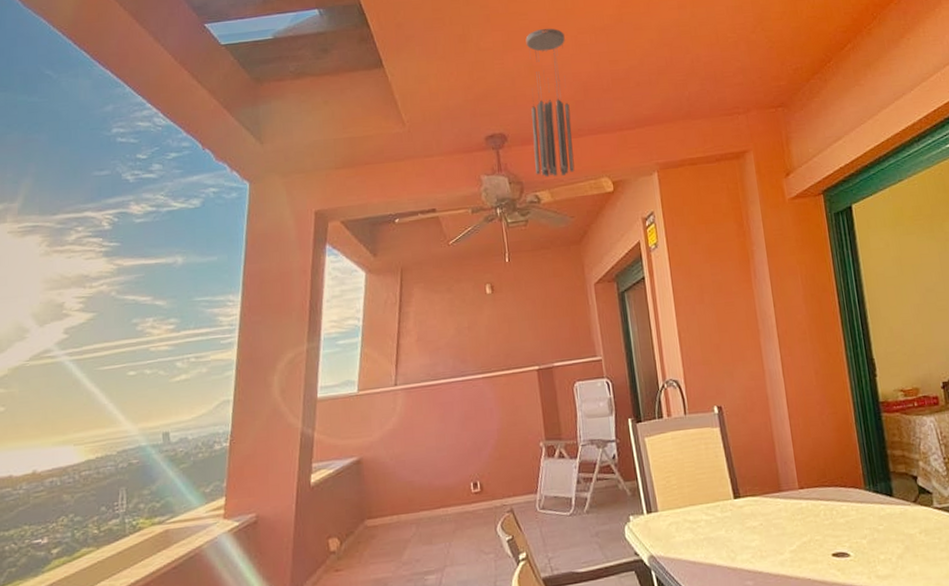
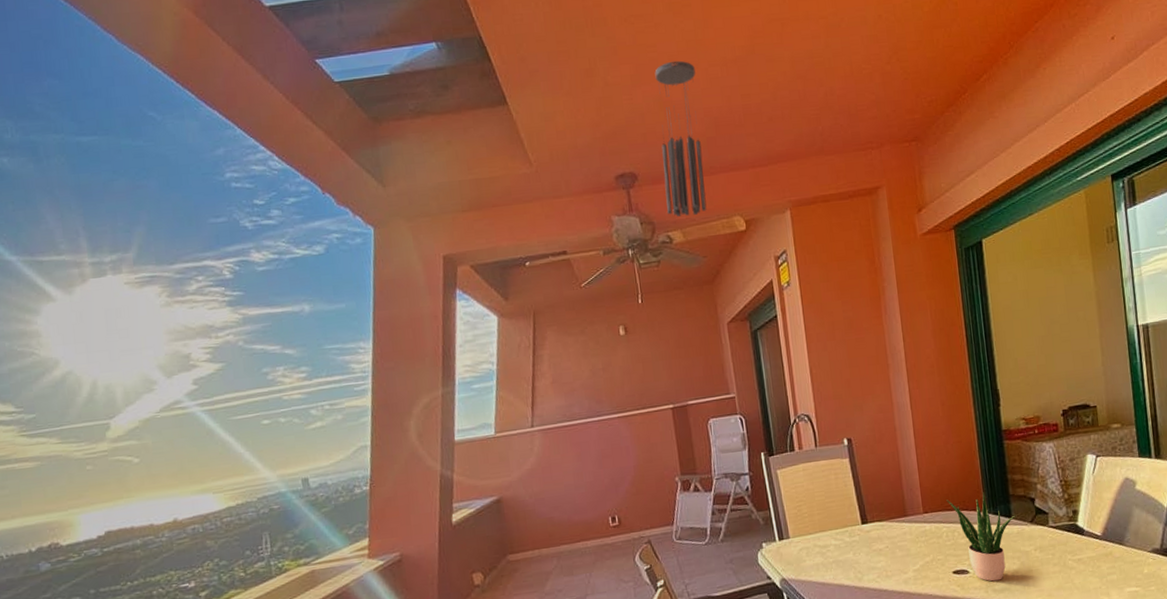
potted plant: none [823,468,897,567] -> present [946,492,1015,582]

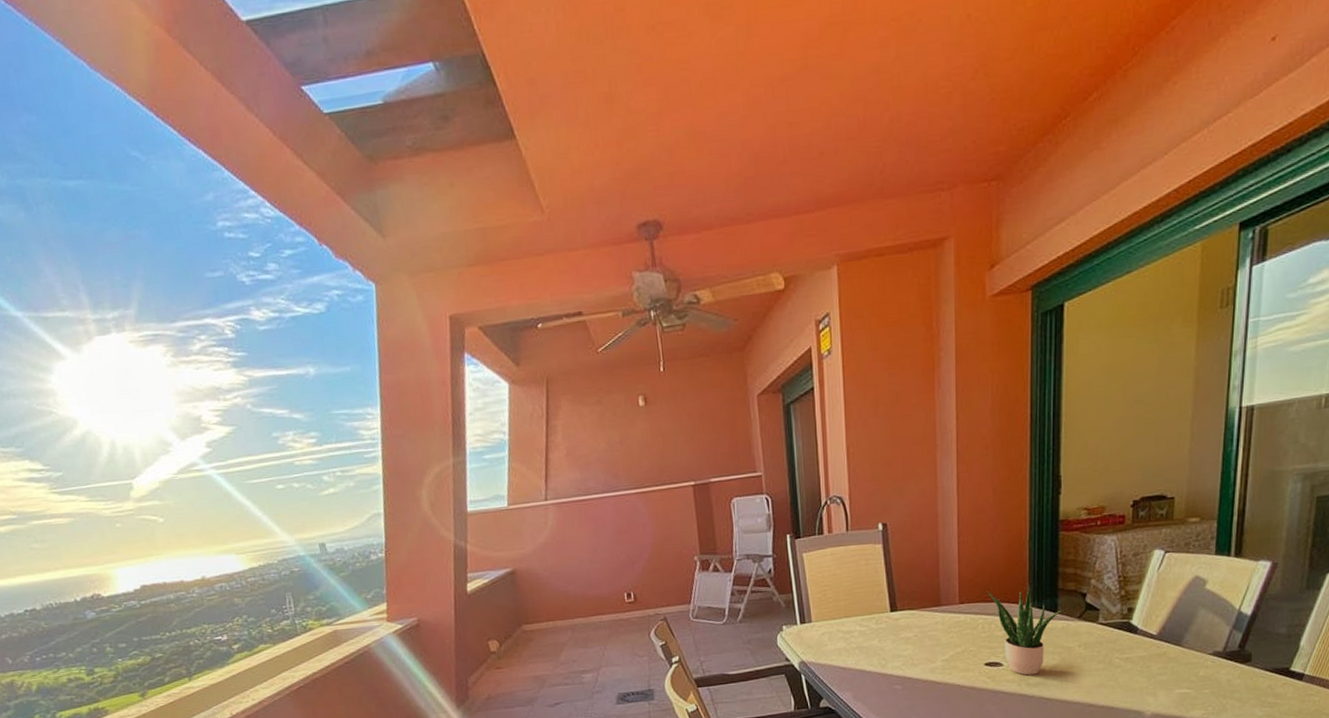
wind chime: present [654,60,707,217] -> none [686,80,741,273]

